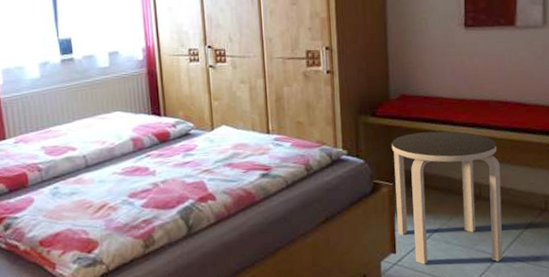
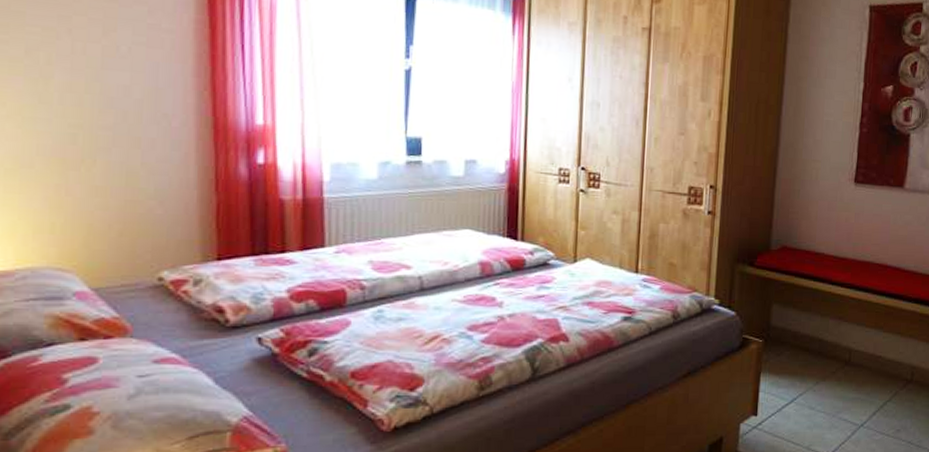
side table: present [391,131,503,265] -> none [762,288,872,432]

